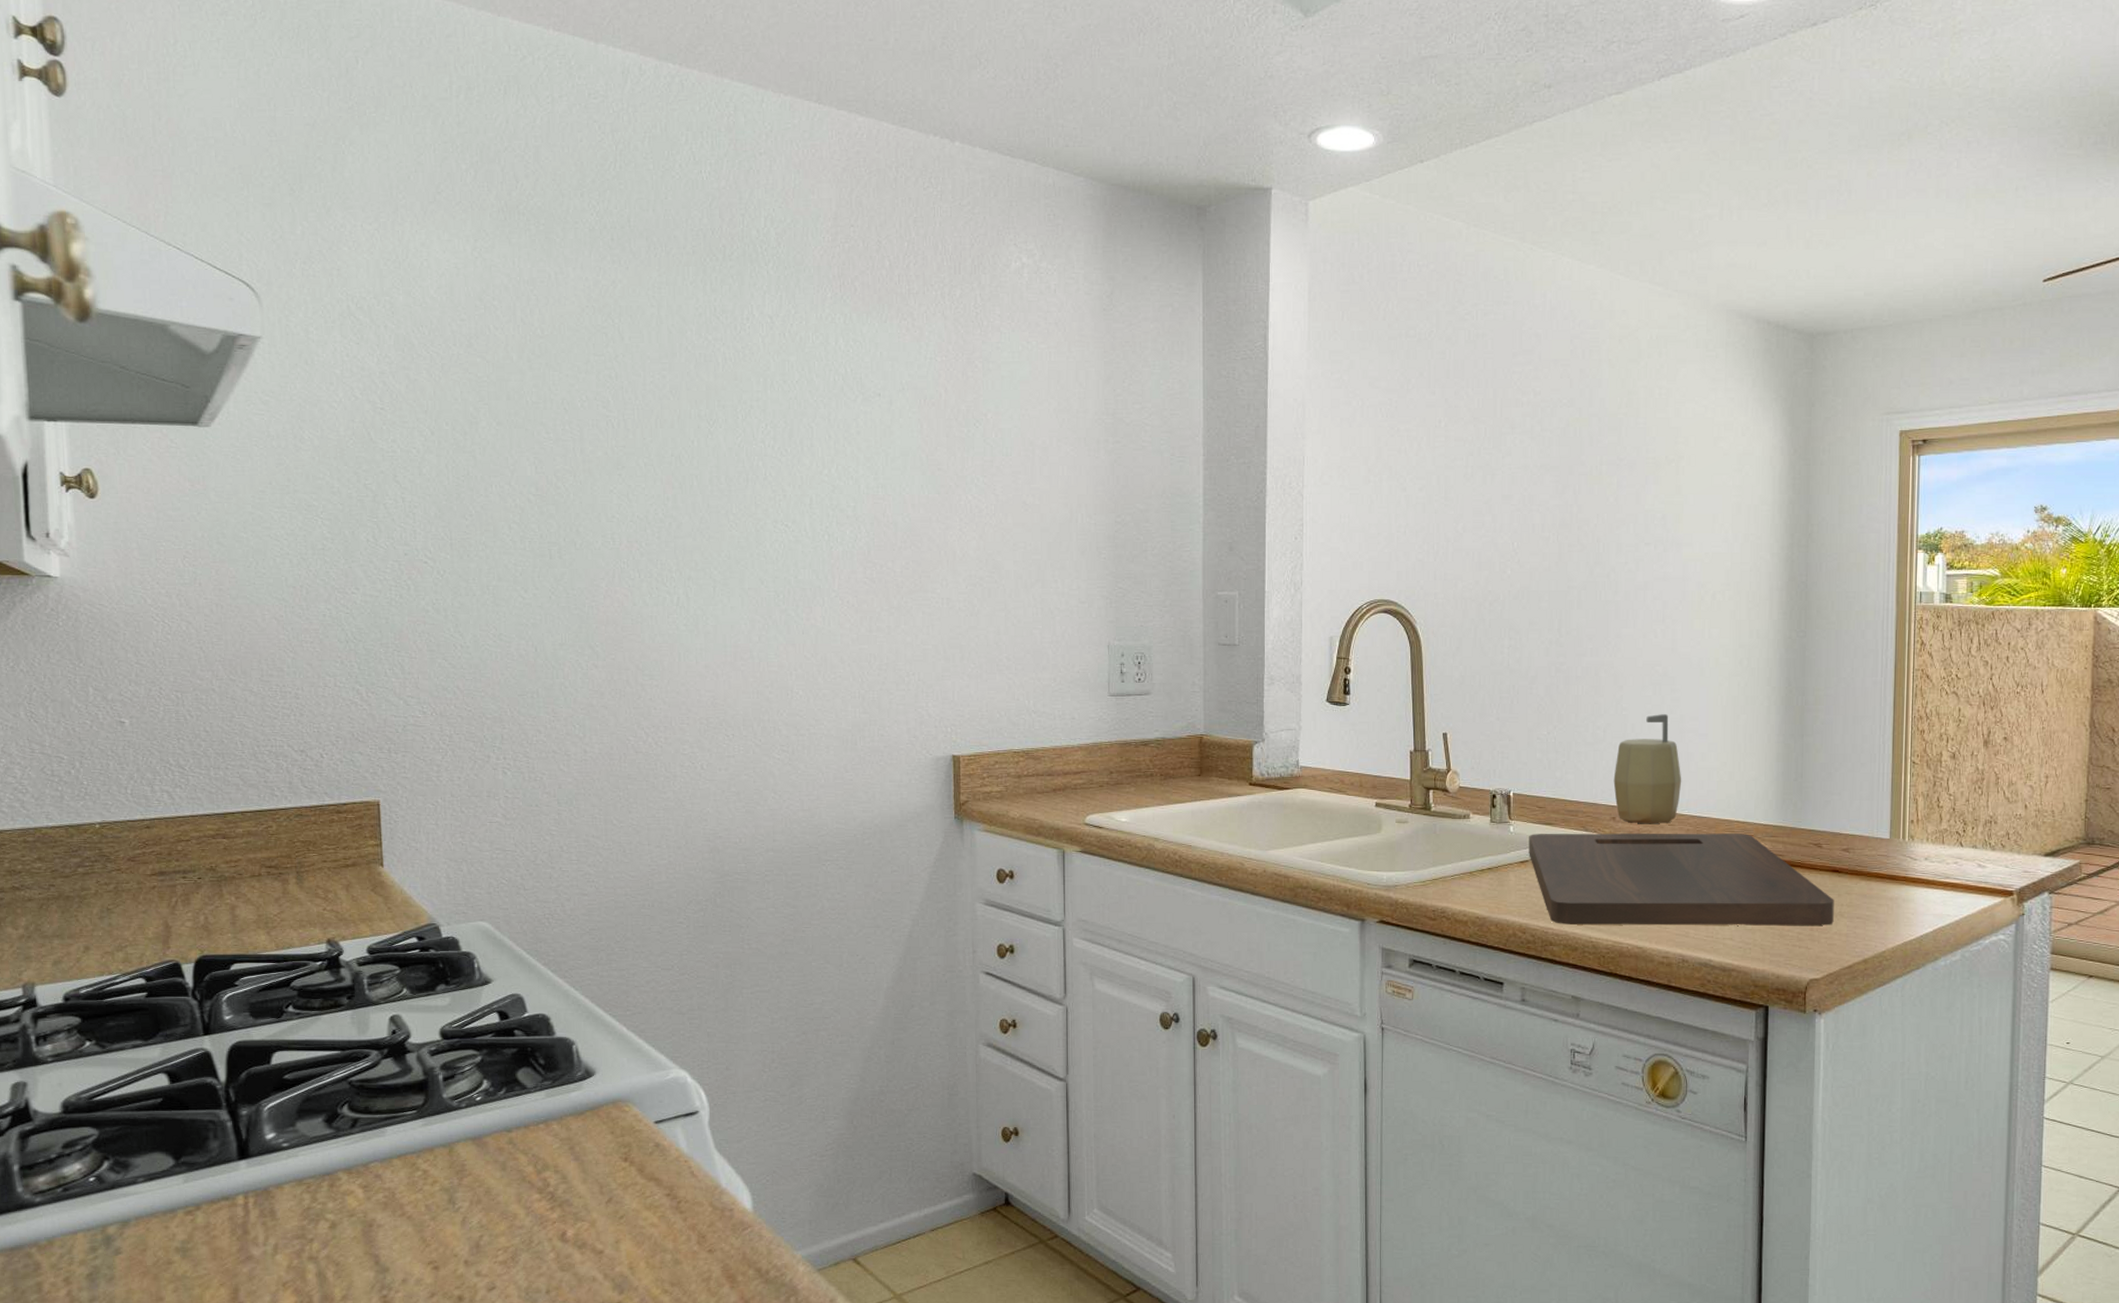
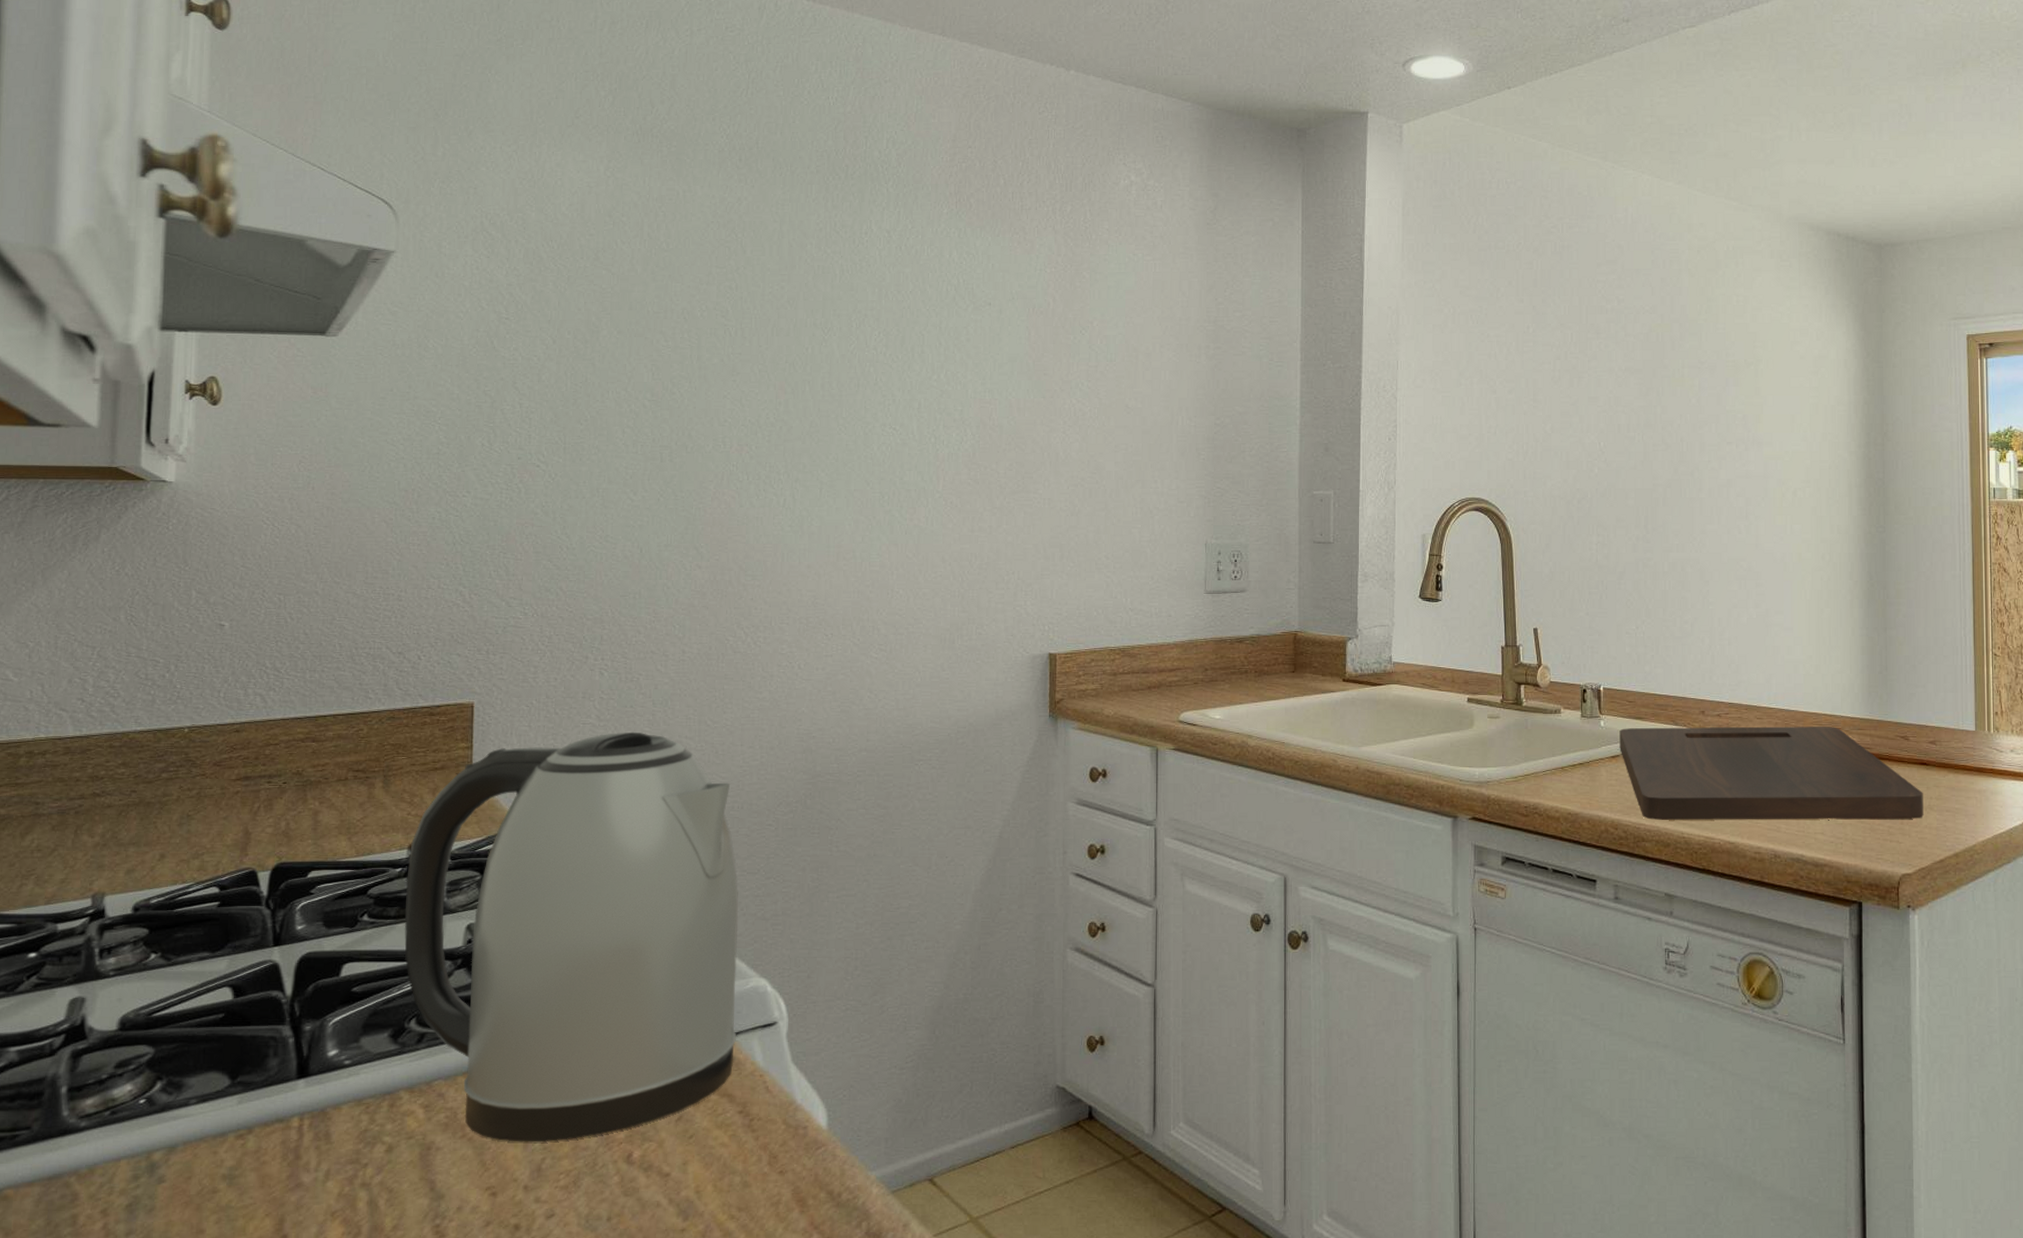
kettle: none [327,830,660,1221] -> present [404,732,739,1142]
soap dispenser: present [1613,714,1682,824] -> none [1702,608,1769,718]

